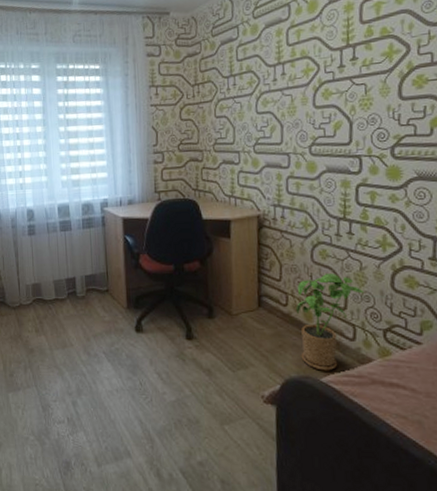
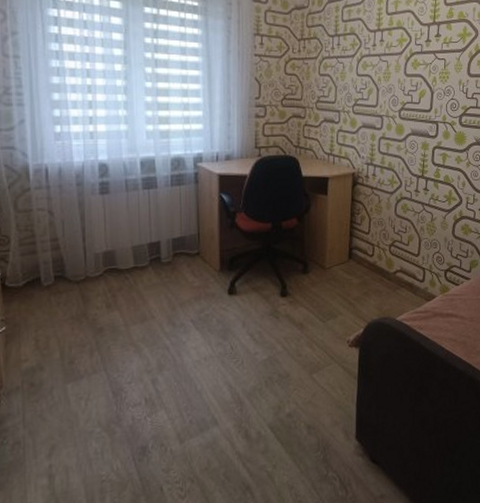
house plant: present [295,274,363,371] -> none [380,225,432,311]

